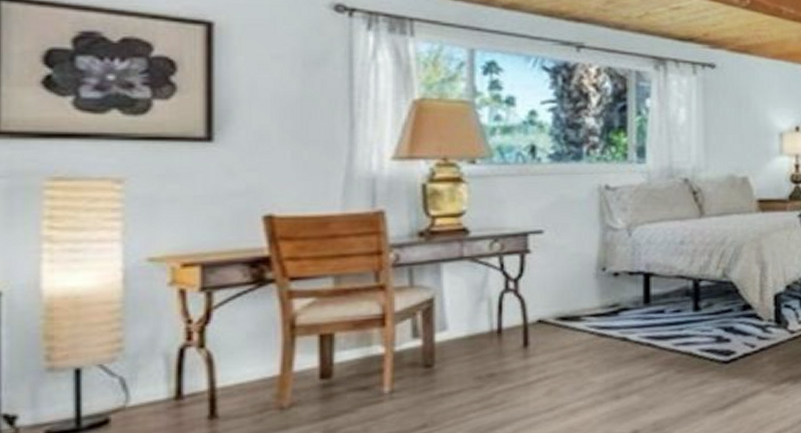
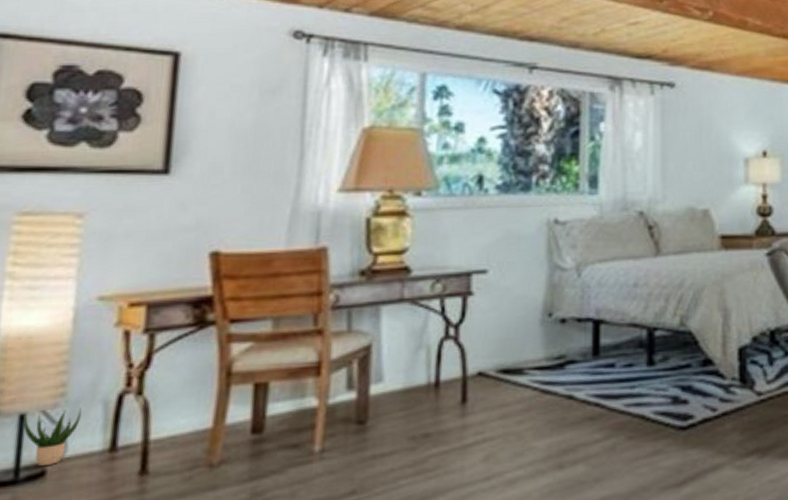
potted plant: none [79,361,141,416] -> present [23,408,81,467]

